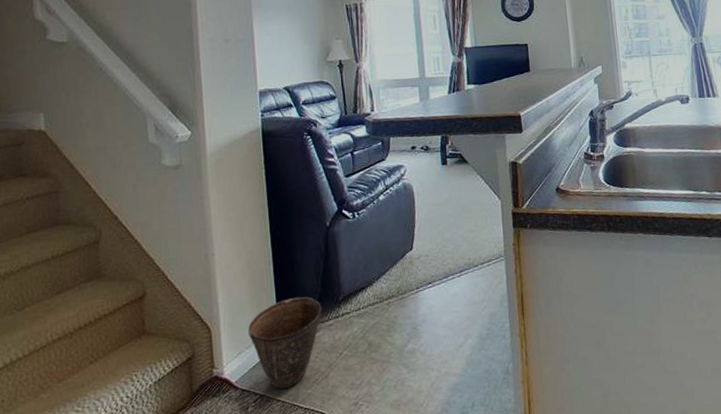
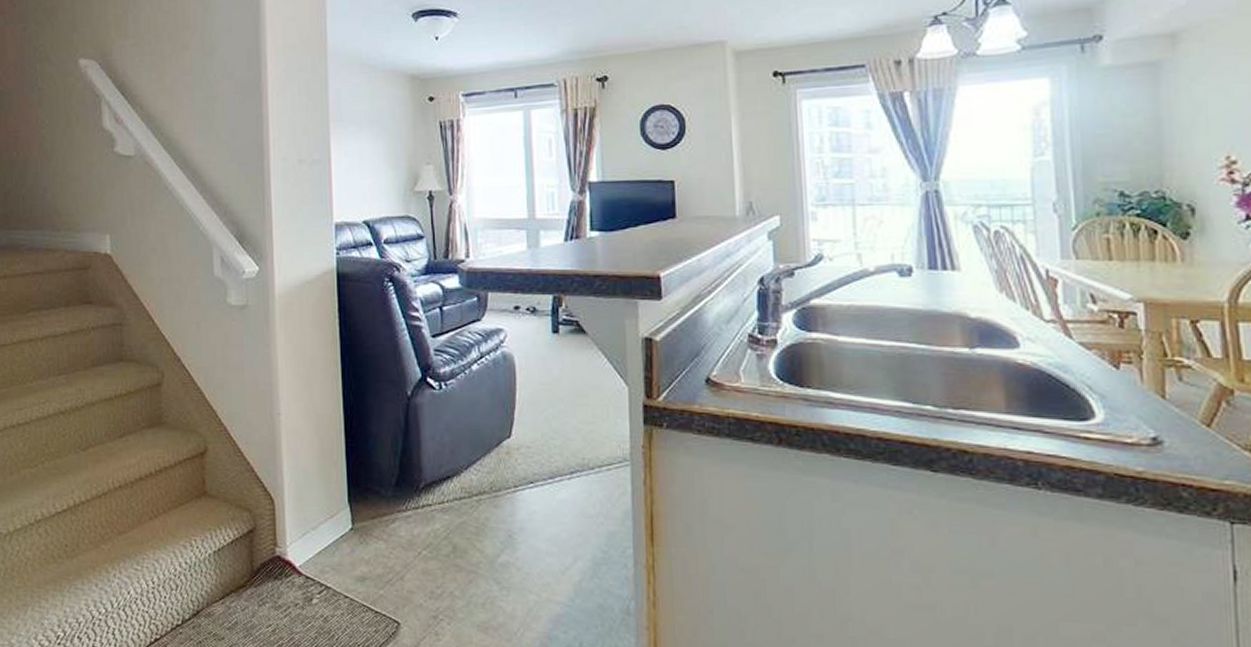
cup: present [248,297,322,390] -> none [315,478,399,585]

